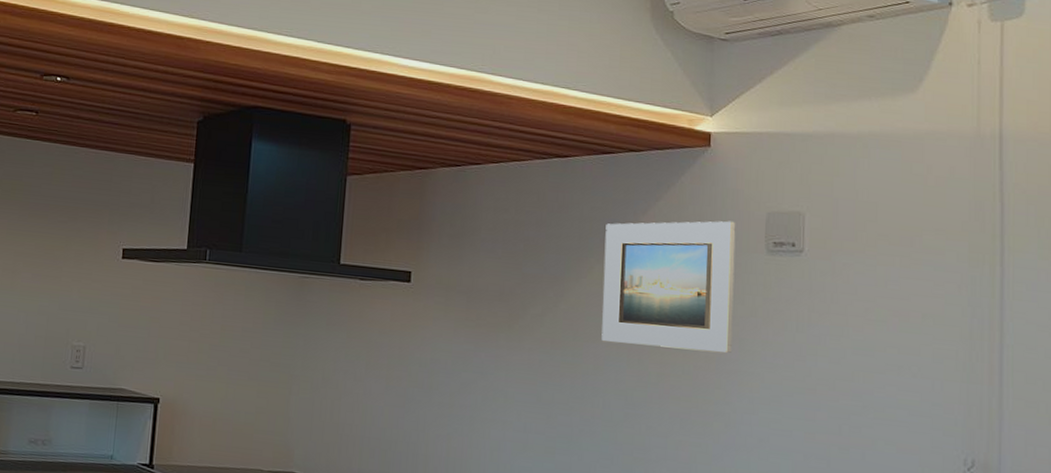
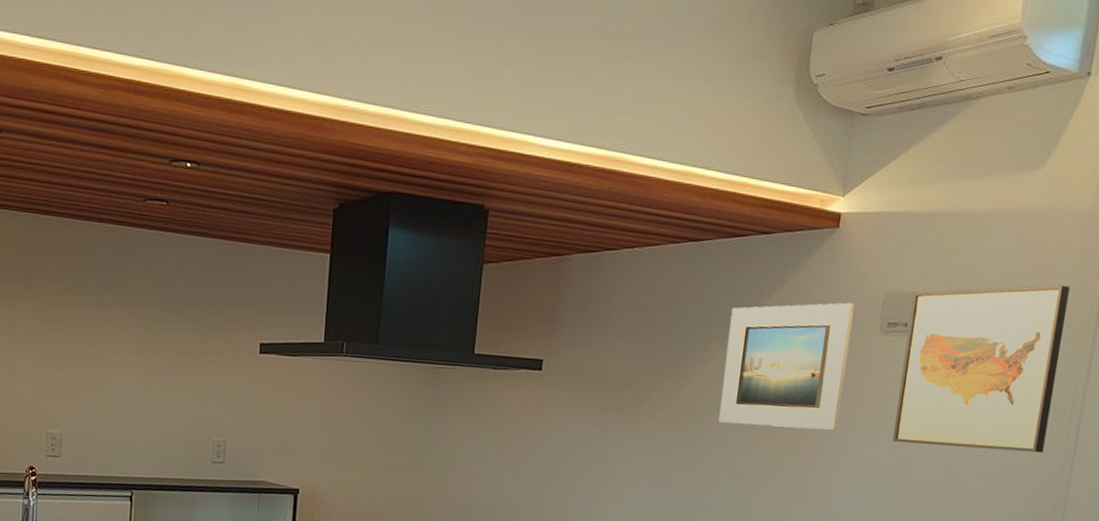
wall art: none [793,207,967,385] -> present [892,285,1070,453]

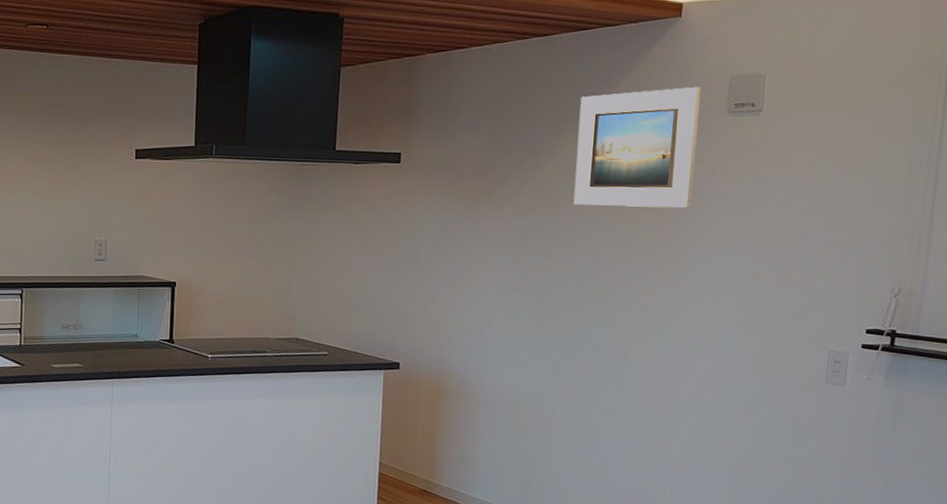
wall art: present [892,285,1070,453] -> none [746,60,916,222]

